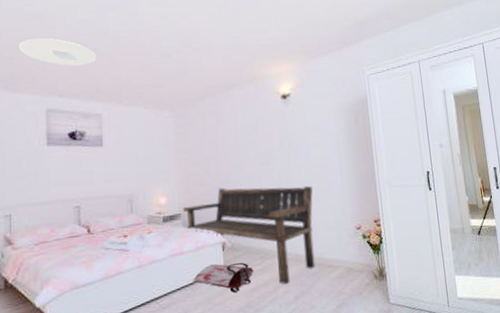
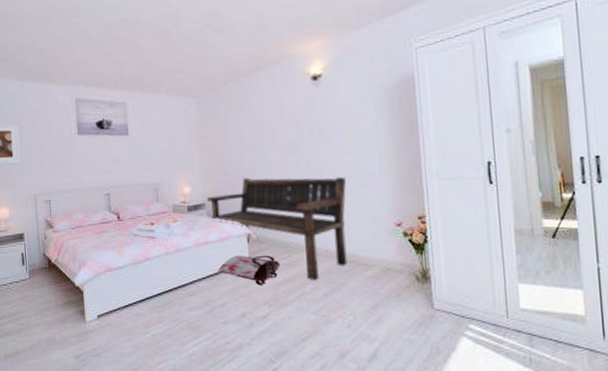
ceiling light: present [19,38,97,66] -> none [48,27,120,55]

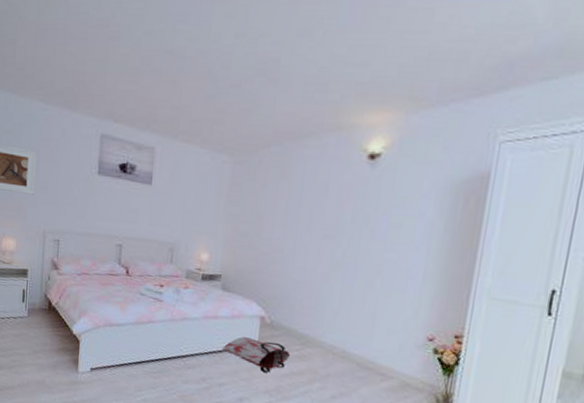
bench: present [207,176,348,280] -> none [225,255,383,380]

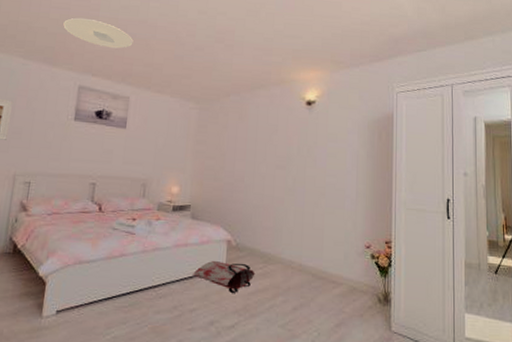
ceiling light: none [81,50,158,88] -> present [63,18,134,49]

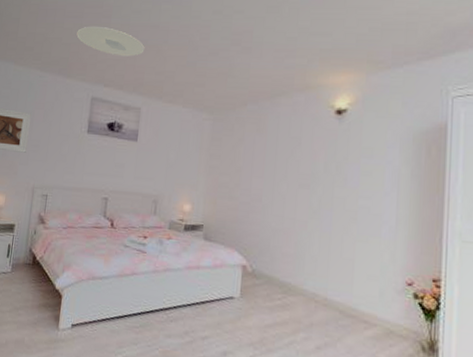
bag: present [193,261,255,293] -> none [205,286,273,324]

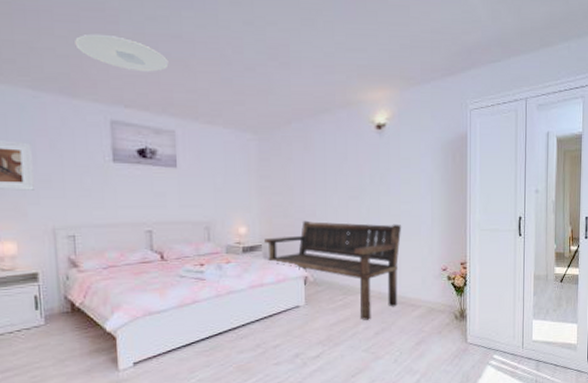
bench: none [206,205,359,329] -> present [264,220,402,320]

